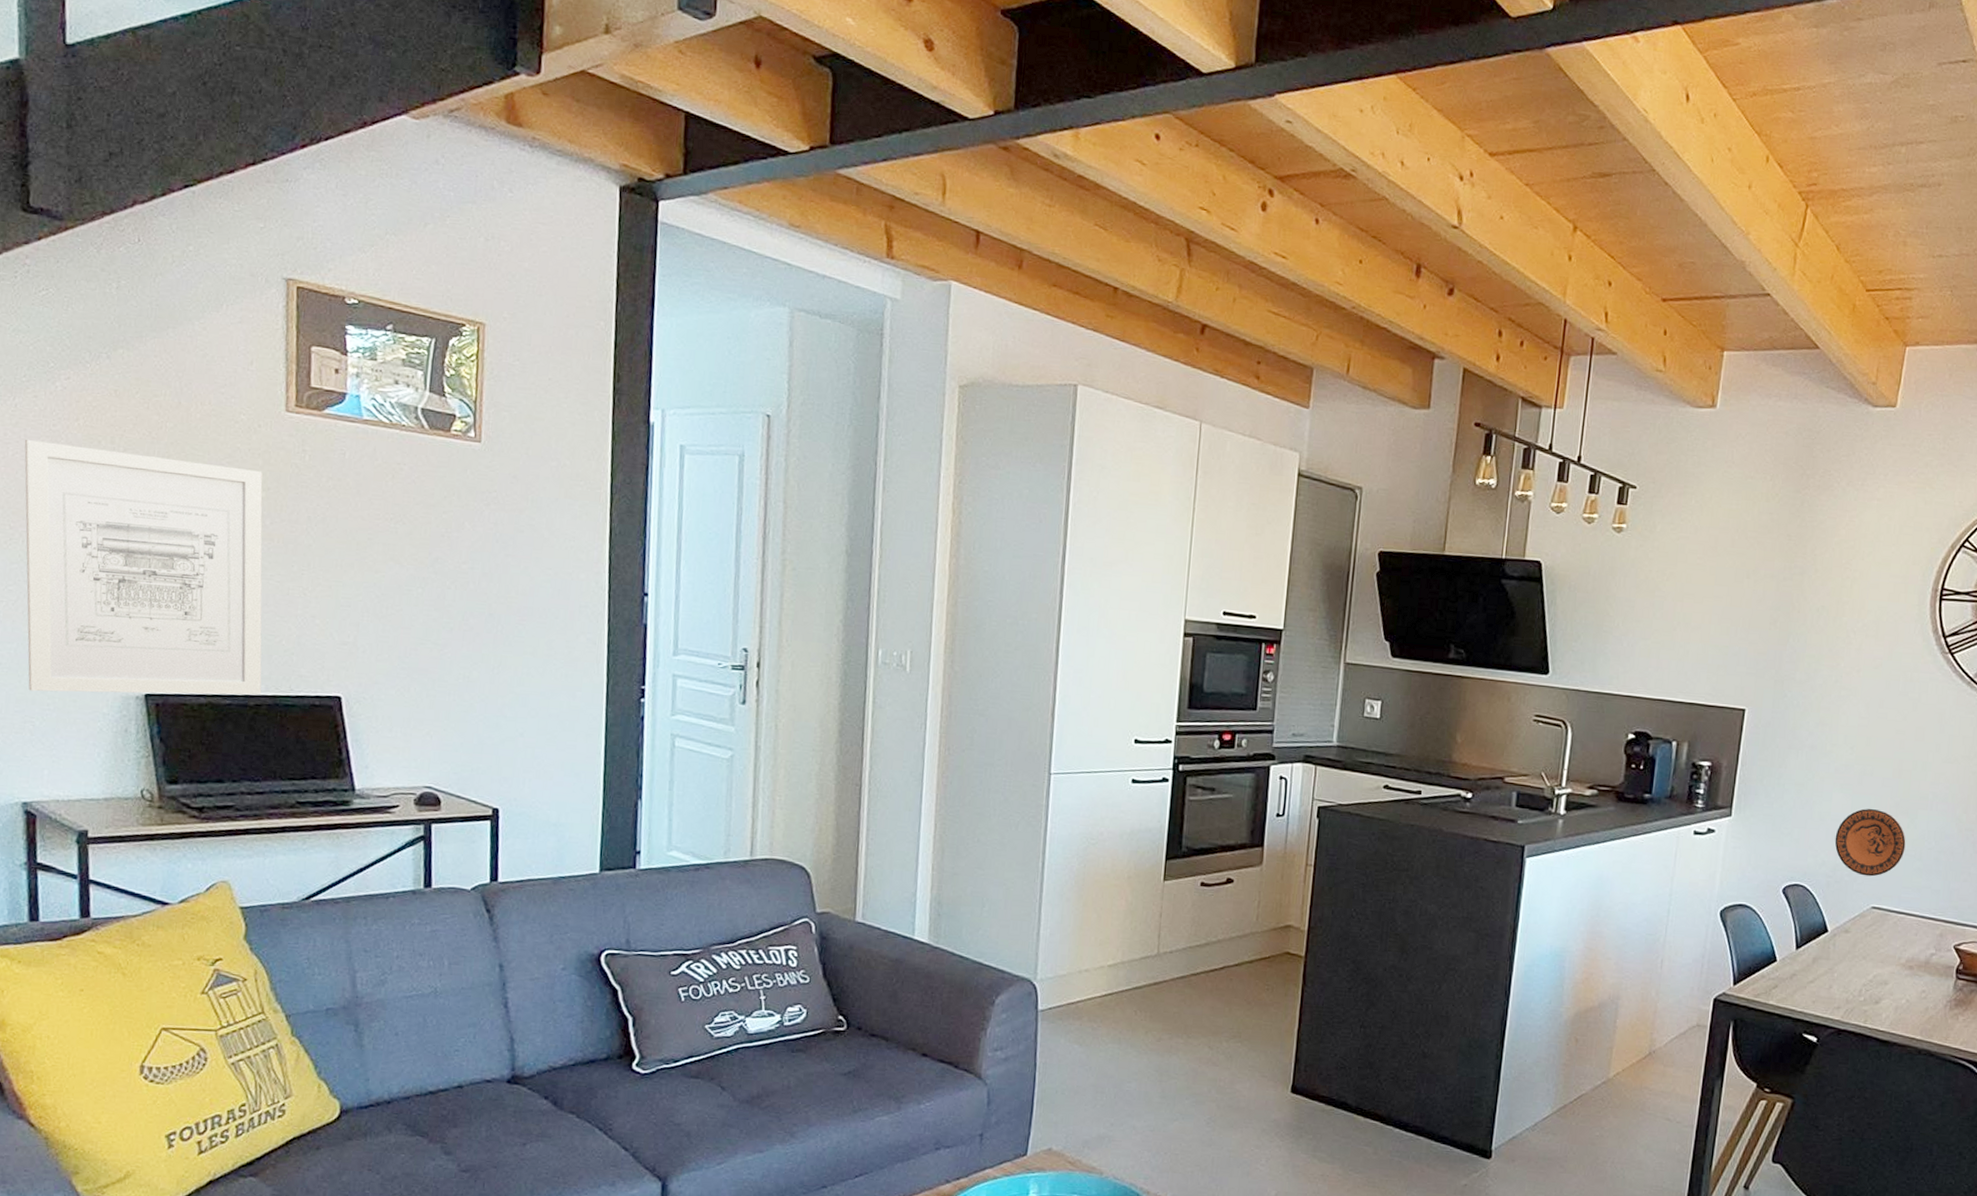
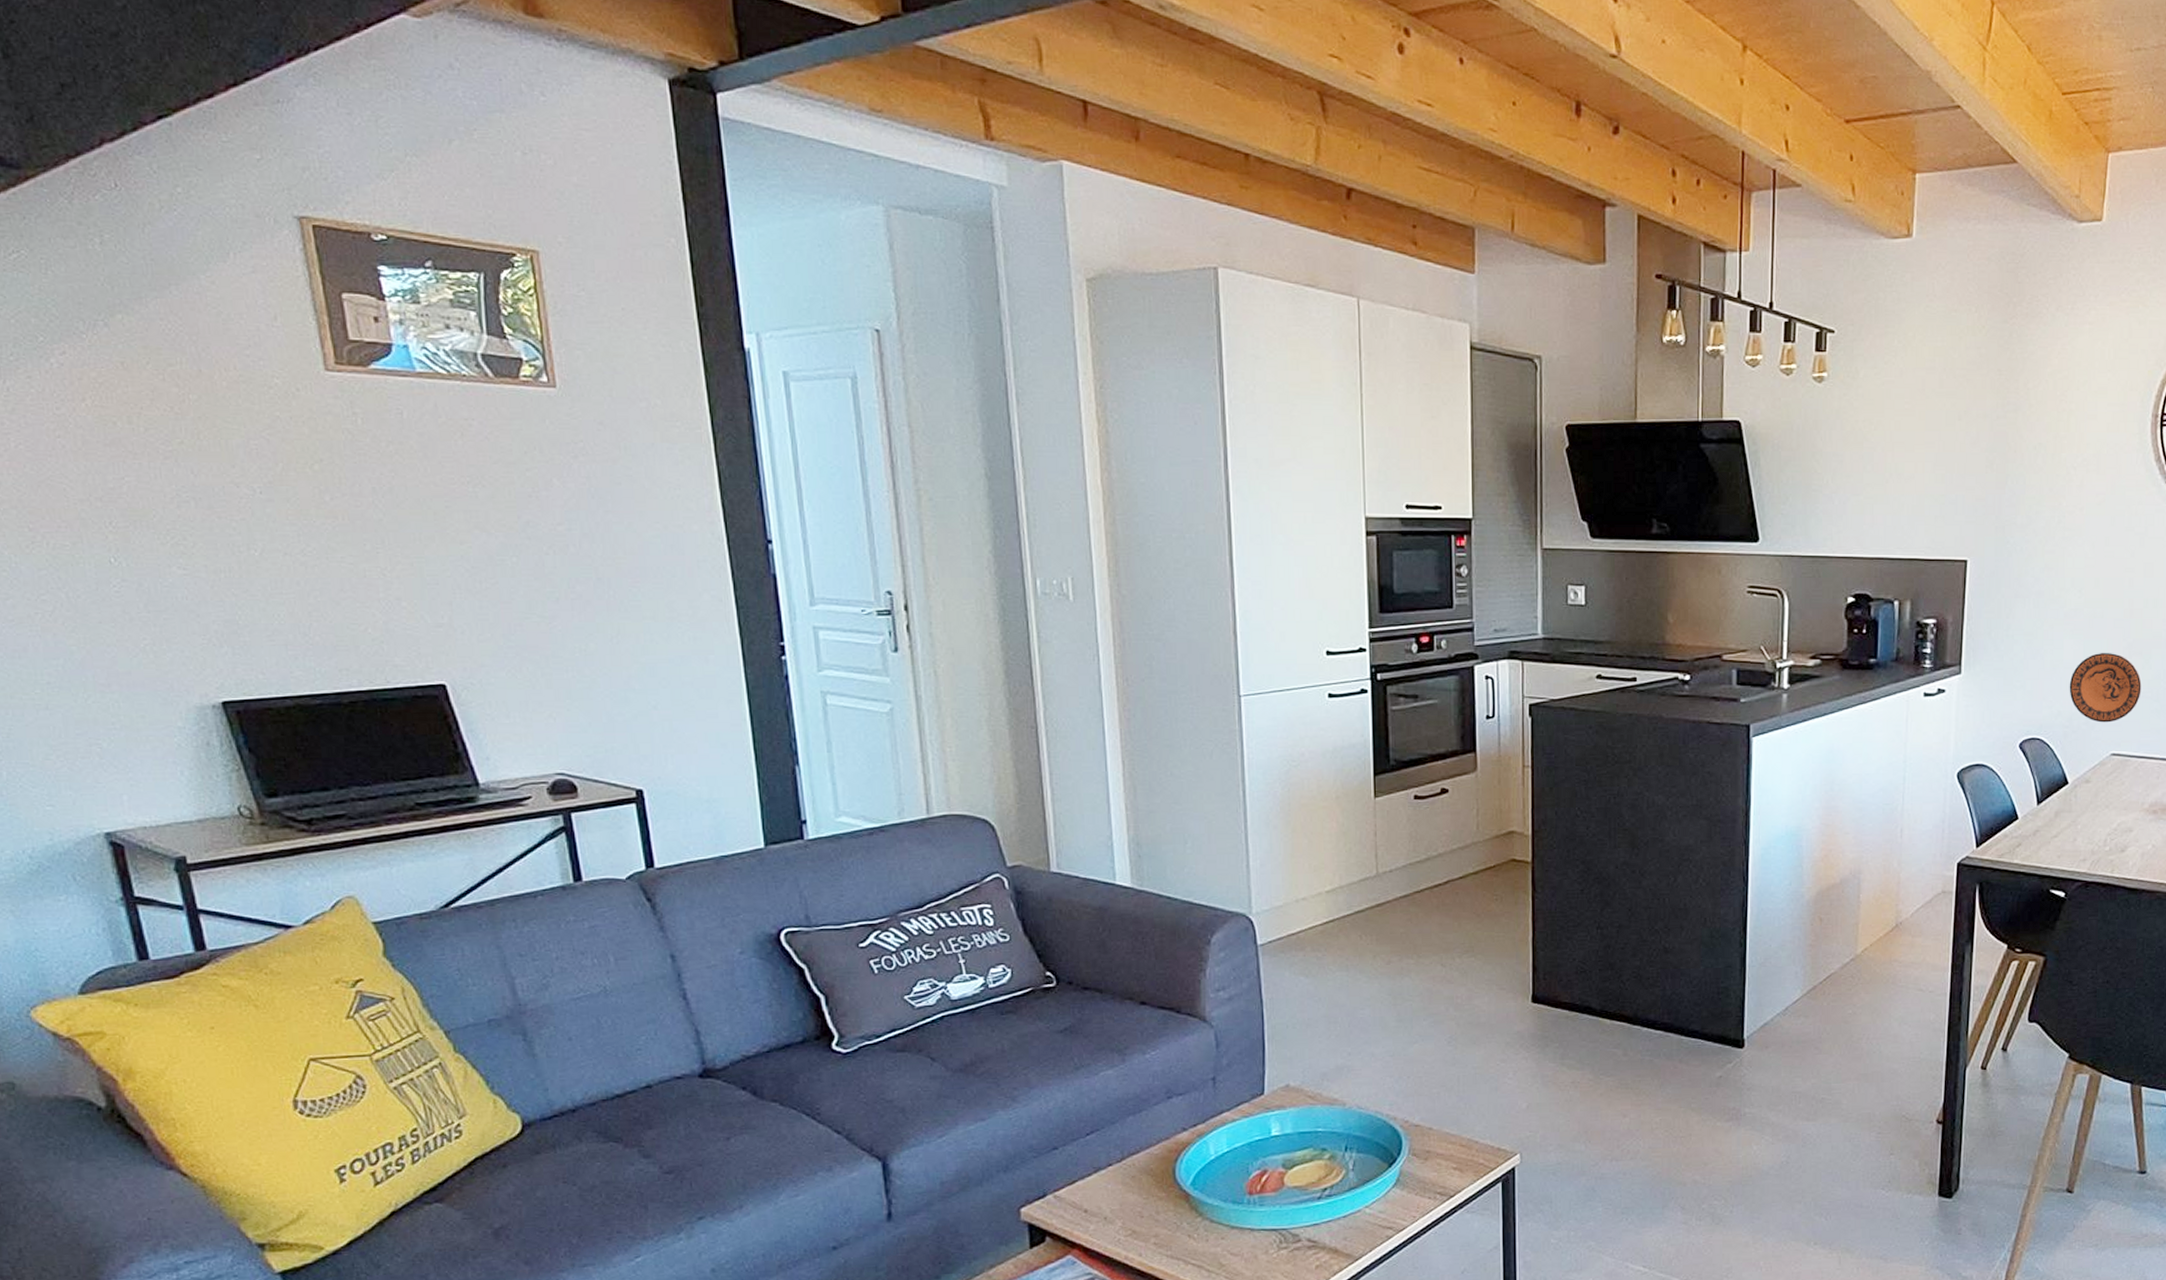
wall art: present [24,439,263,696] -> none [26,427,355,710]

